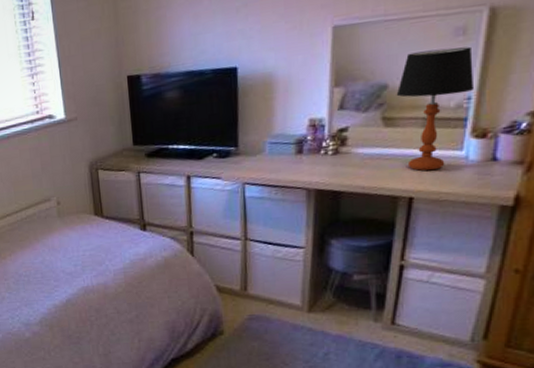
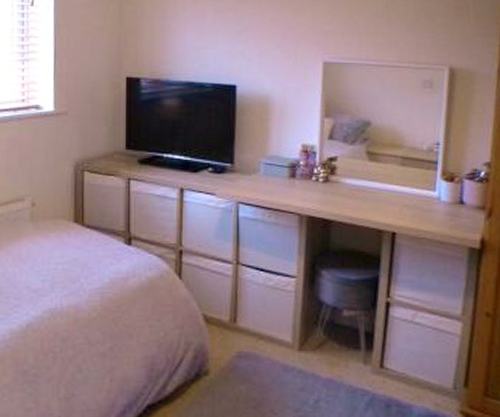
table lamp: present [396,46,475,171] -> none [378,96,442,208]

